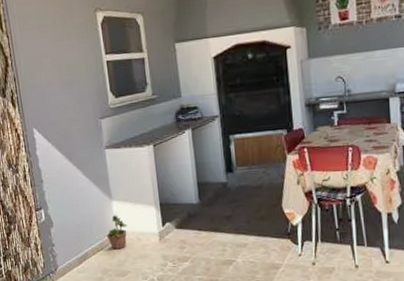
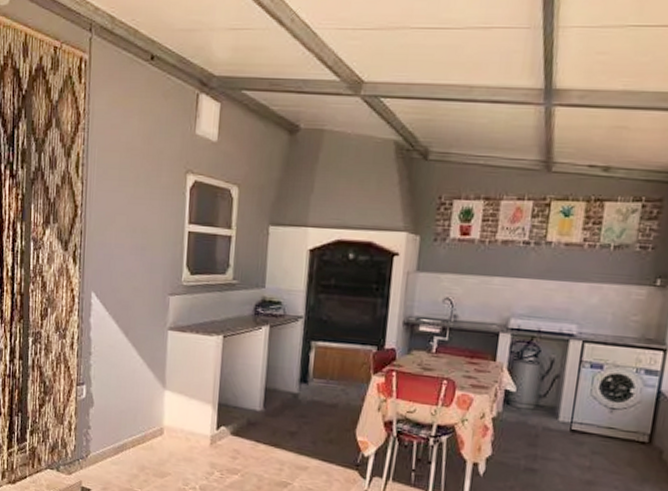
potted plant: present [106,213,128,250] -> none [151,404,177,447]

